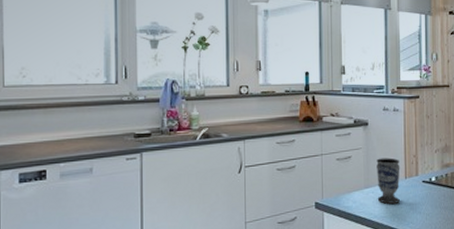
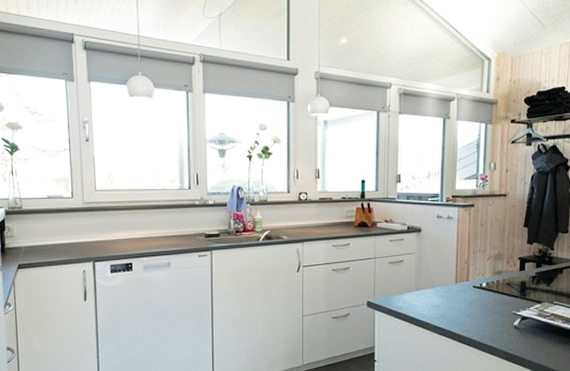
cup: present [376,158,400,204] -> none [427,263,452,306]

